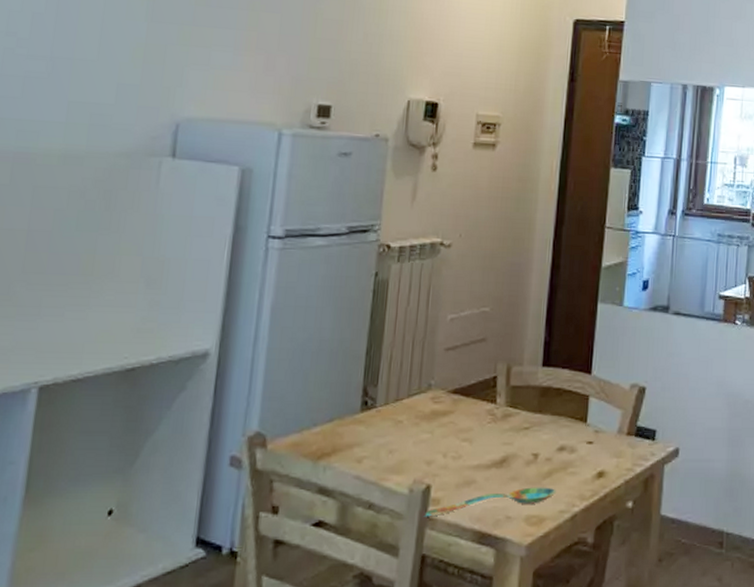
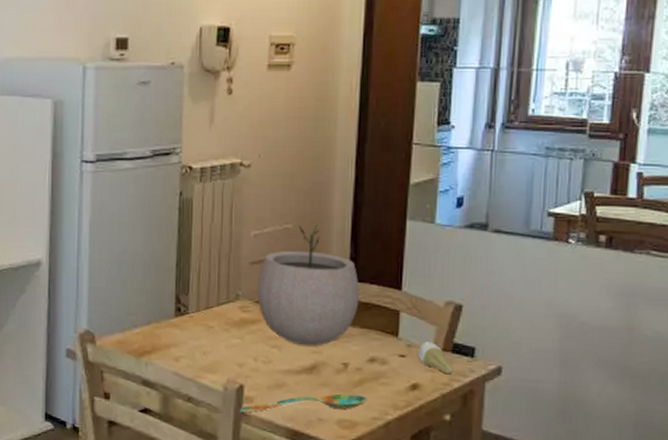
plant pot: none [450,308,552,437] -> present [256,225,359,346]
tooth: none [603,426,636,458] -> present [417,342,453,374]

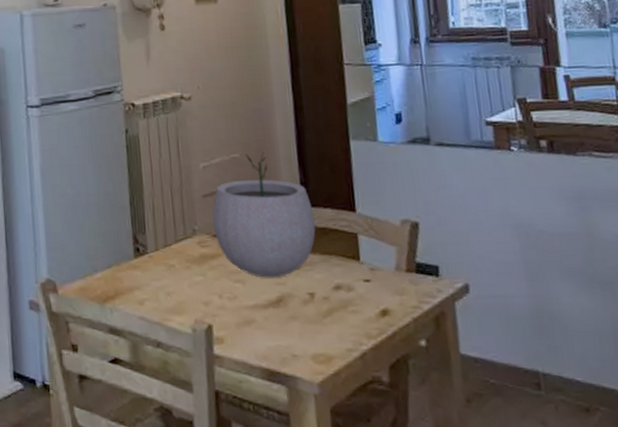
spoon: present [238,393,368,413] -> none [210,326,340,355]
tooth: present [417,342,453,374] -> none [381,264,421,296]

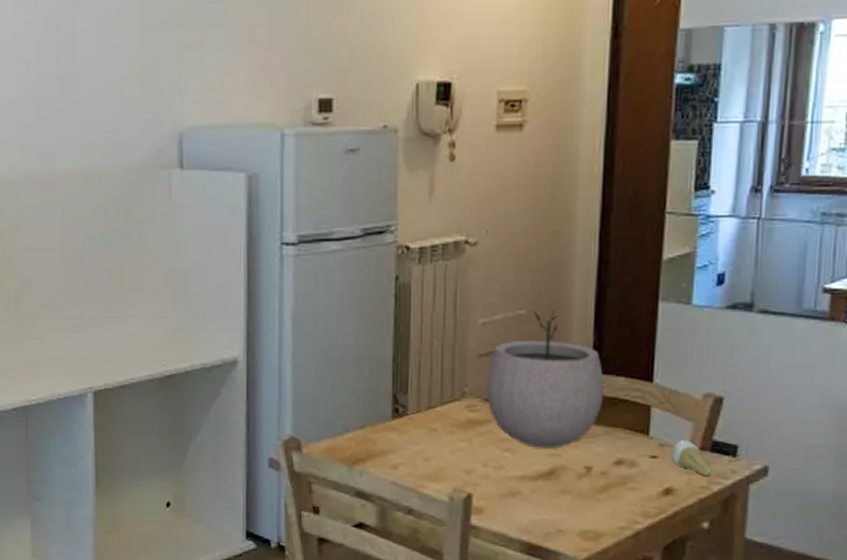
tooth: none [381,264,421,296] -> present [670,440,712,476]

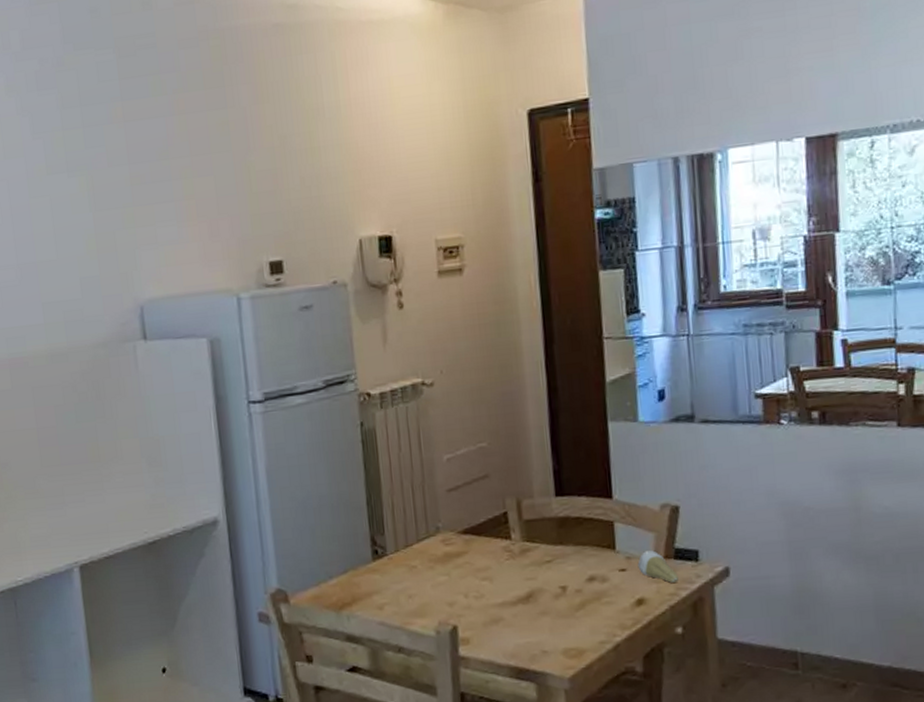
plant pot: present [486,309,604,448] -> none [457,439,569,574]

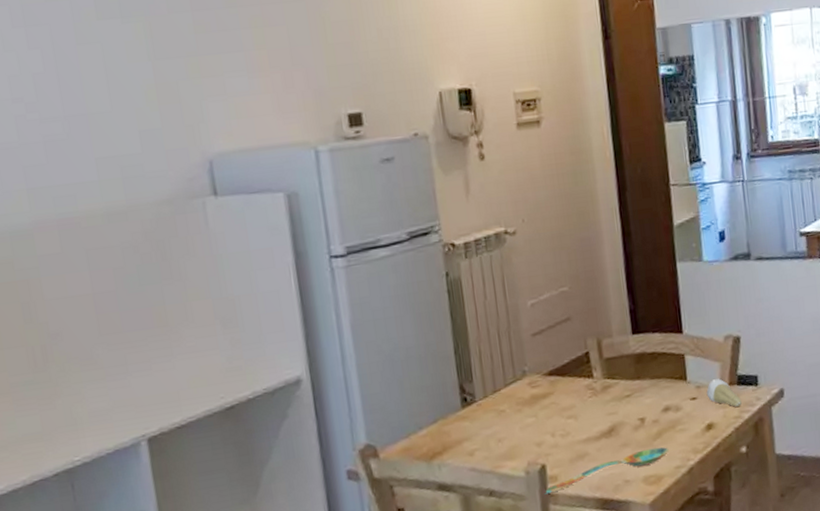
spoon: none [455,619,593,657] -> present [544,447,669,495]

